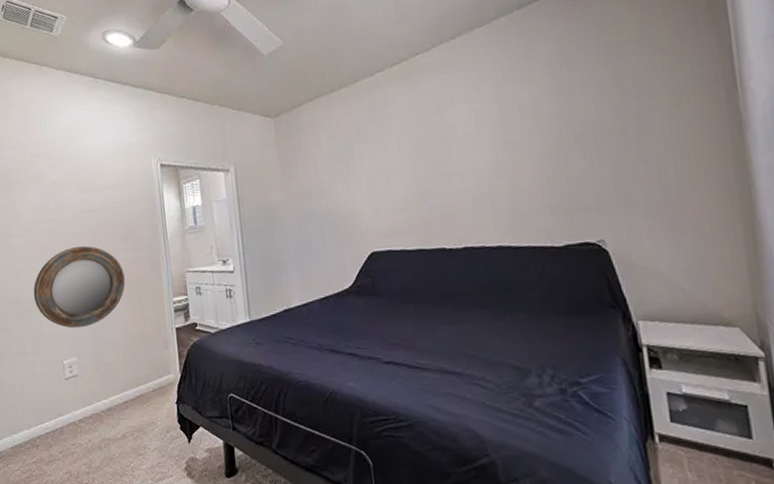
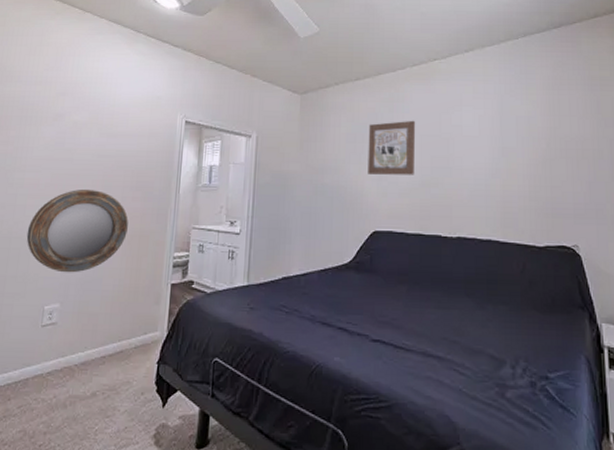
wall art: none [351,126,409,193] -> present [368,120,416,175]

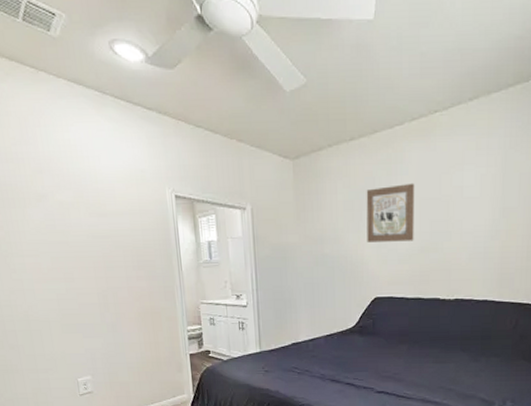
home mirror: present [26,190,128,273] -> none [42,271,139,349]

